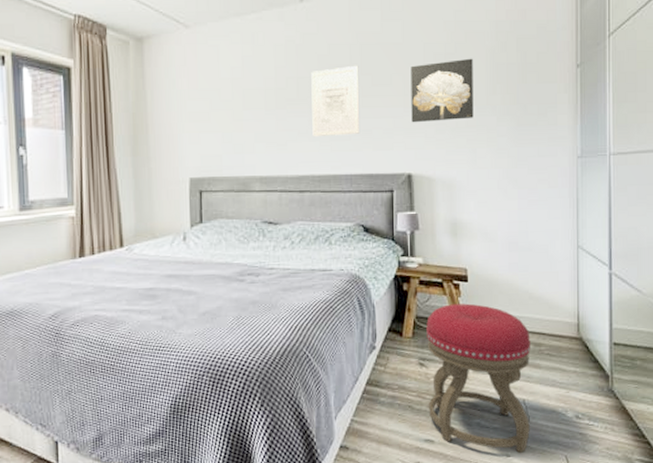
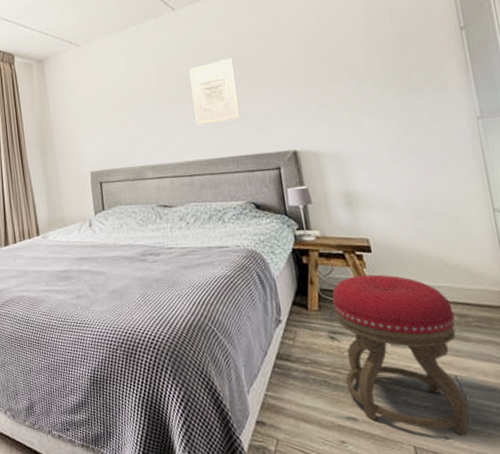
wall art: present [411,58,474,123] -> none [283,36,354,103]

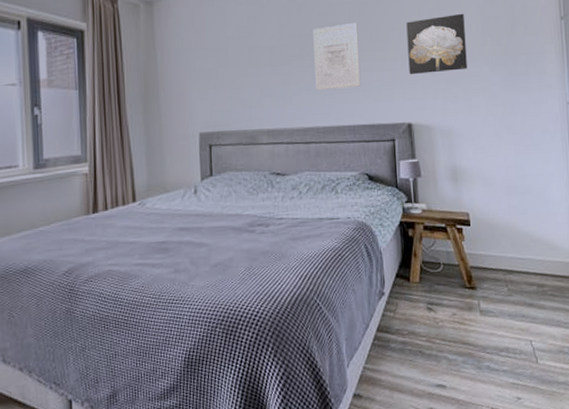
wall art: none [283,36,354,103] -> present [406,13,467,75]
stool: present [332,274,470,435] -> none [432,247,539,395]

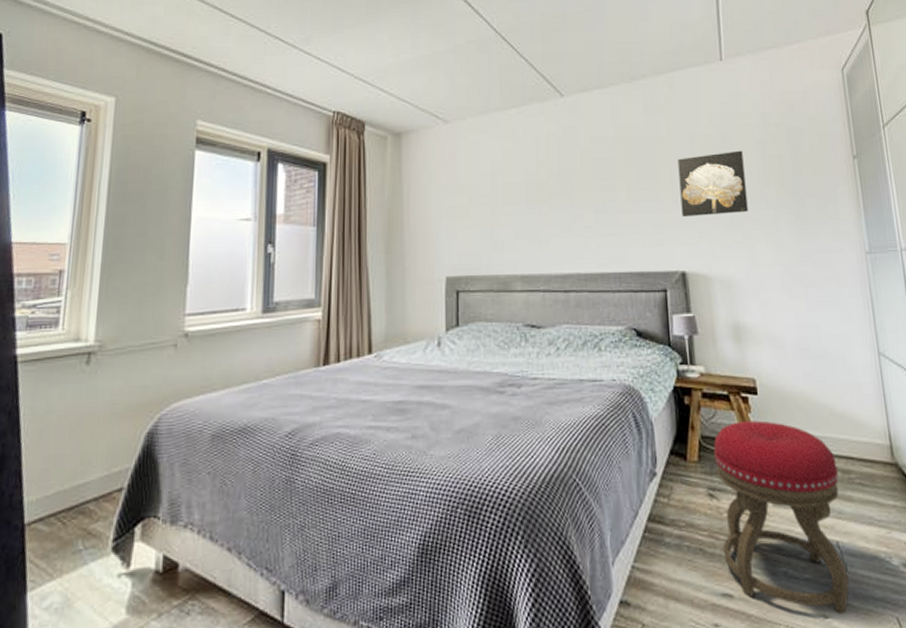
wall art: present [313,22,361,91] -> none [574,158,628,233]
stool: none [432,247,539,395] -> present [713,420,850,613]

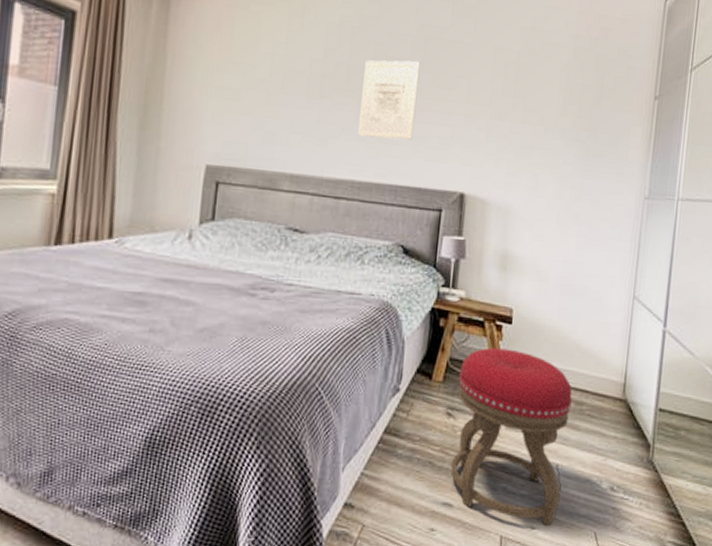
wall art: none [574,158,628,233] -> present [358,60,421,140]
wall art: present [678,150,748,218] -> none [471,70,547,140]

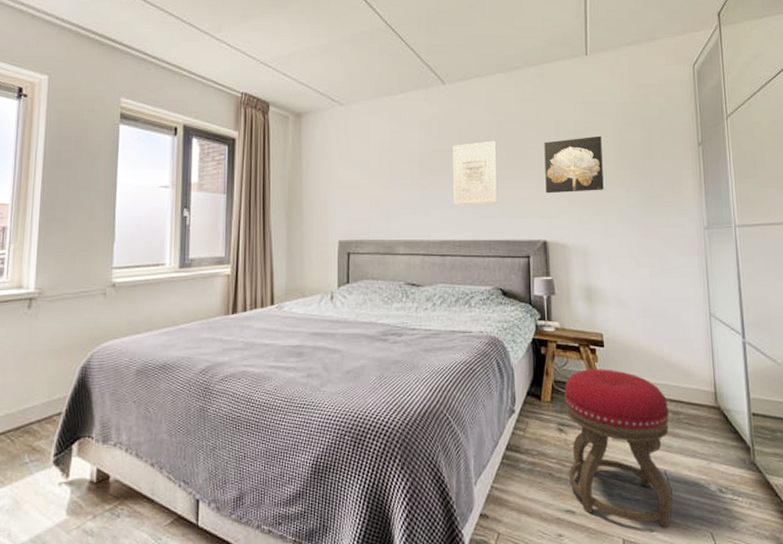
wall art: none [471,70,547,140] -> present [544,136,604,194]

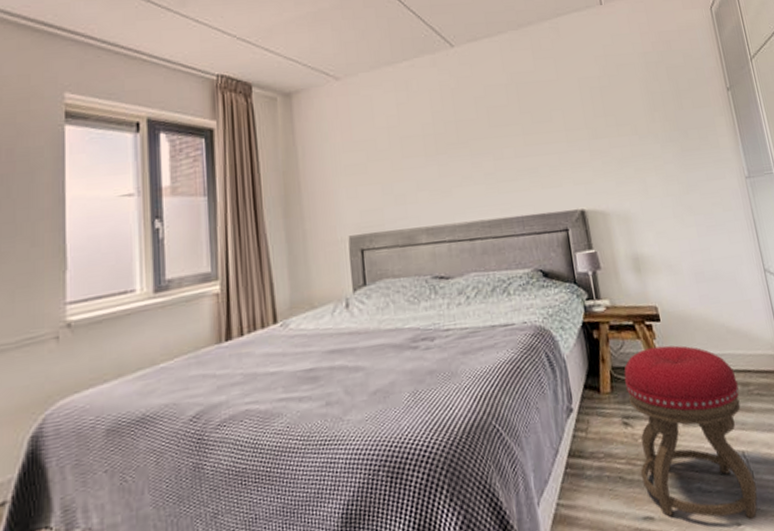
wall art: present [453,140,498,205] -> none [469,104,526,181]
wall art: present [544,136,604,194] -> none [568,89,638,158]

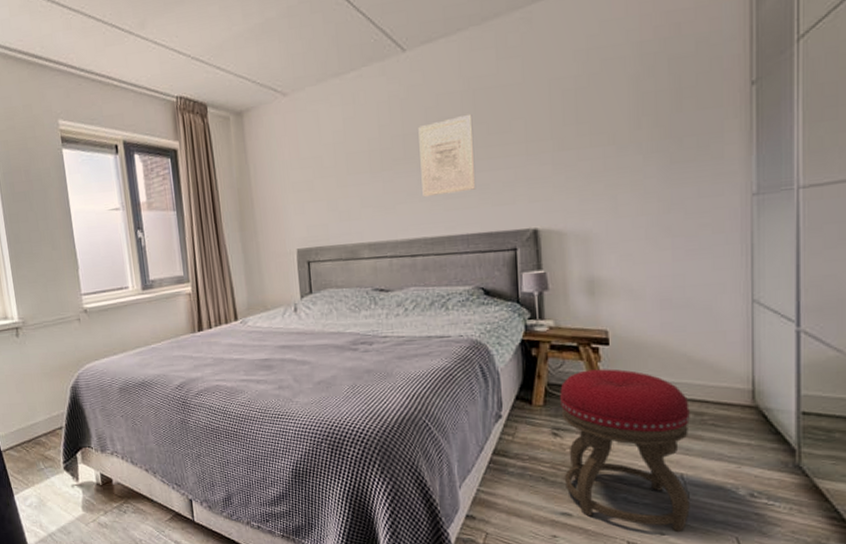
wall art: none [469,104,526,181] -> present [418,113,476,198]

